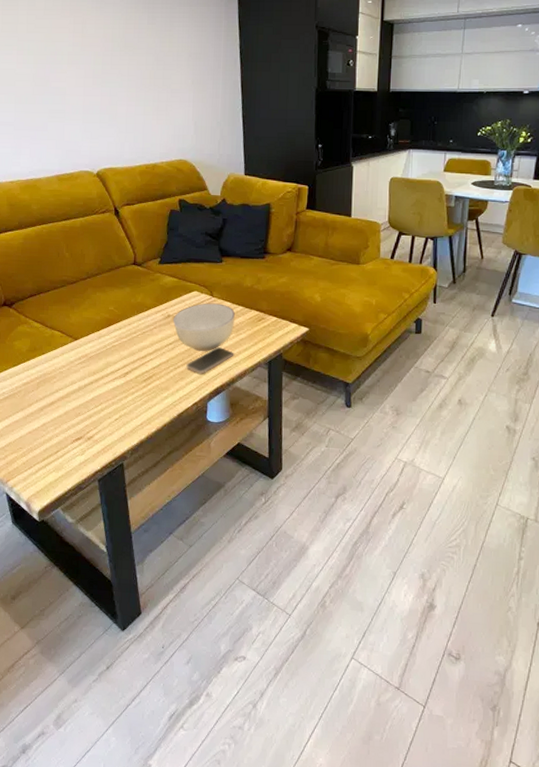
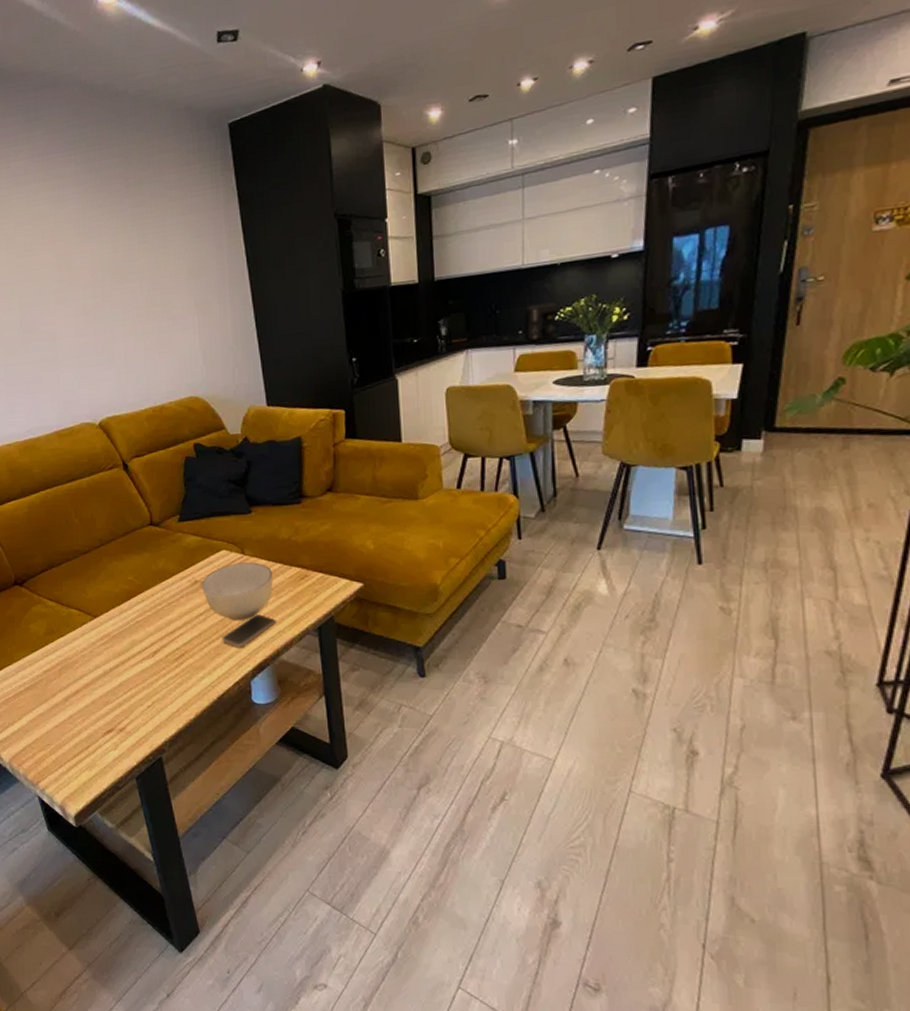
coffee maker: none [453,121,482,151] -> present [523,302,560,343]

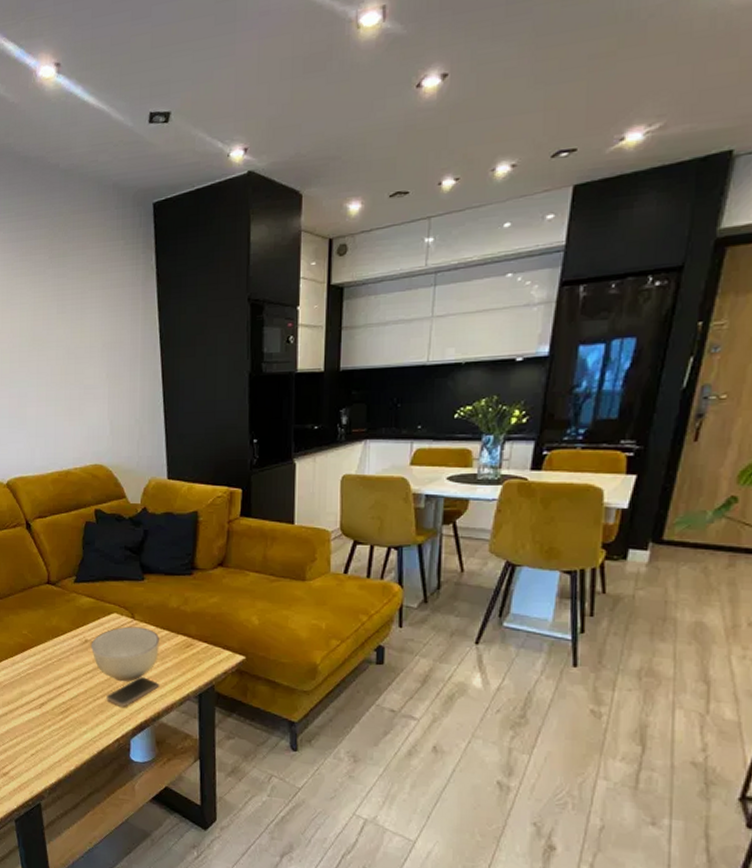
coffee maker: present [523,302,560,343] -> none [422,400,460,438]

